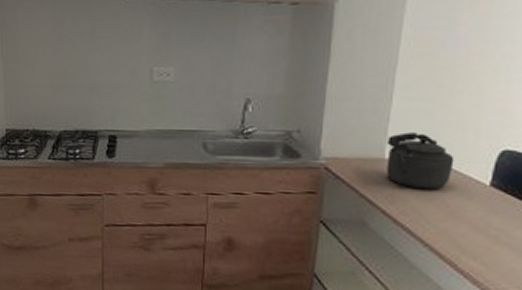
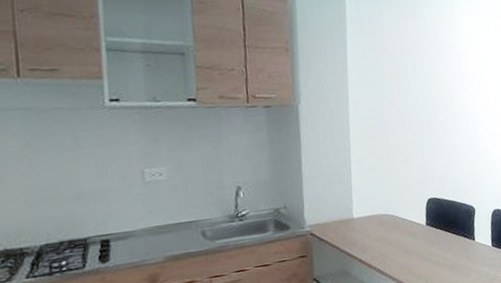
kettle: present [386,132,455,190] -> none [353,195,401,238]

